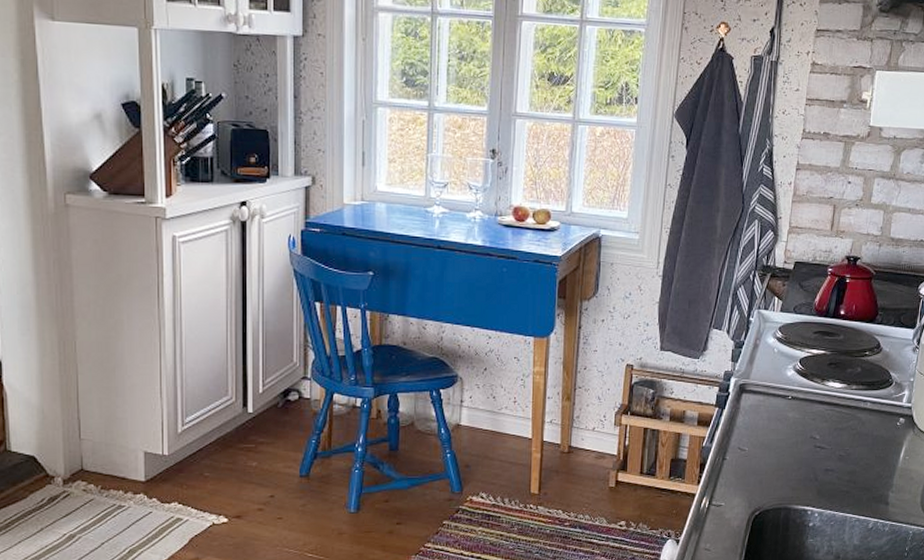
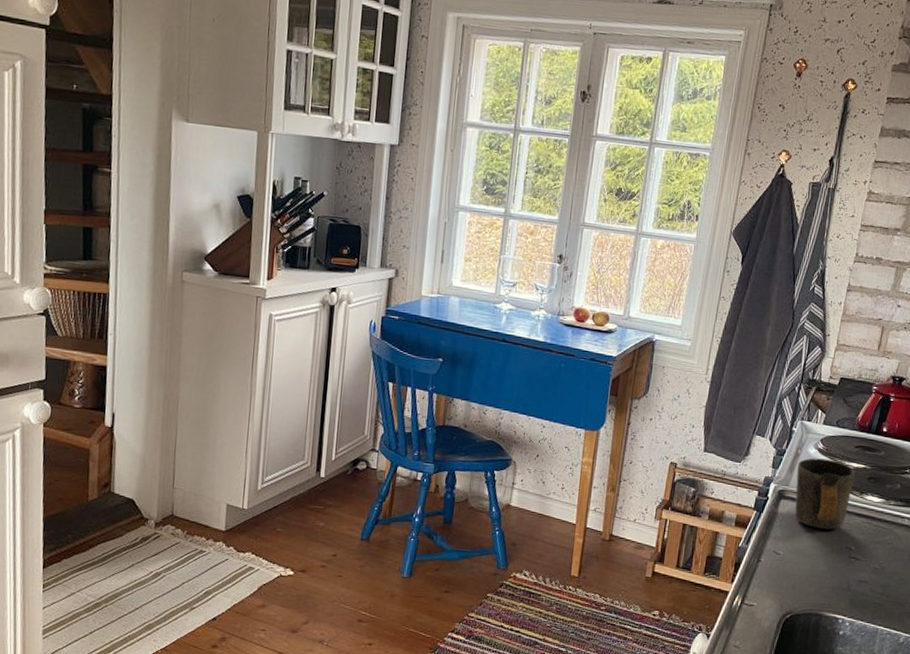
mug: none [756,348,815,420] -> present [794,458,855,530]

